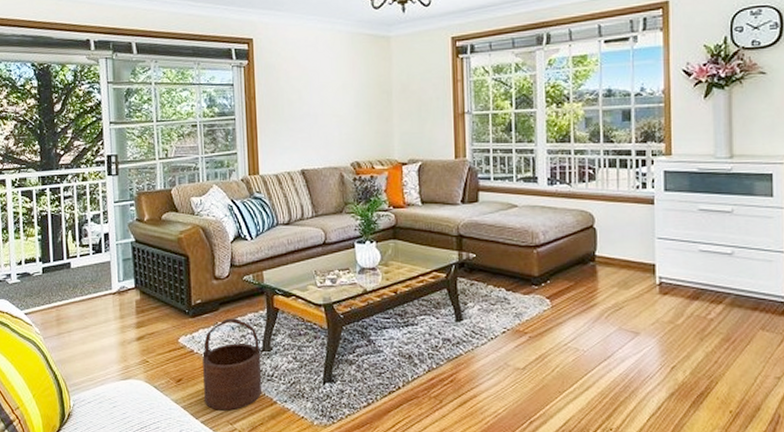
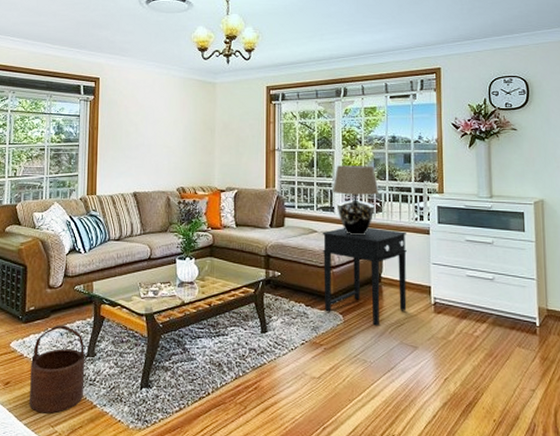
side table: none [523,199,626,311] -> present [322,227,407,326]
table lamp: none [535,126,592,209] -> present [333,165,379,236]

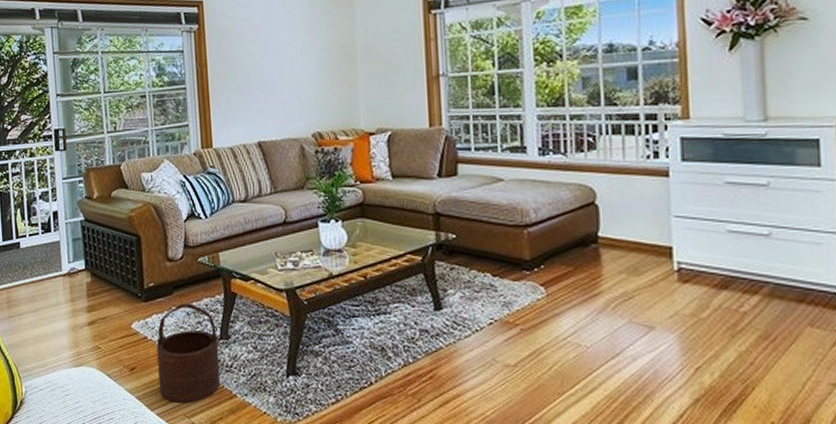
side table: present [322,227,407,326] -> none [510,171,637,300]
table lamp: present [333,165,379,236] -> none [523,87,591,183]

